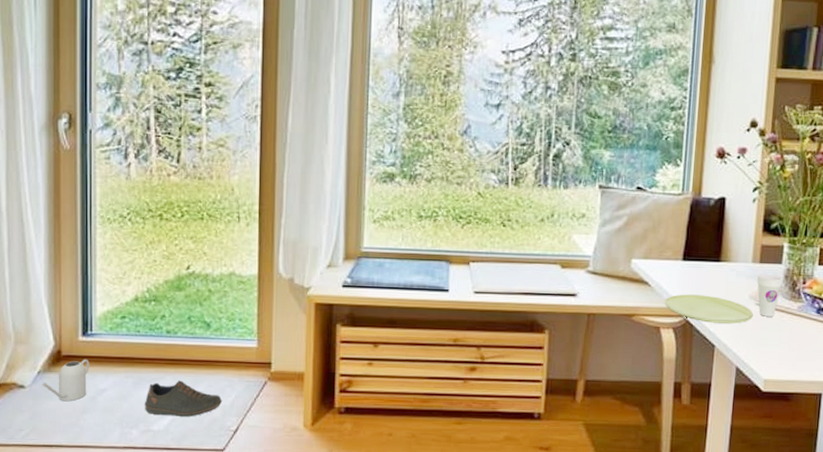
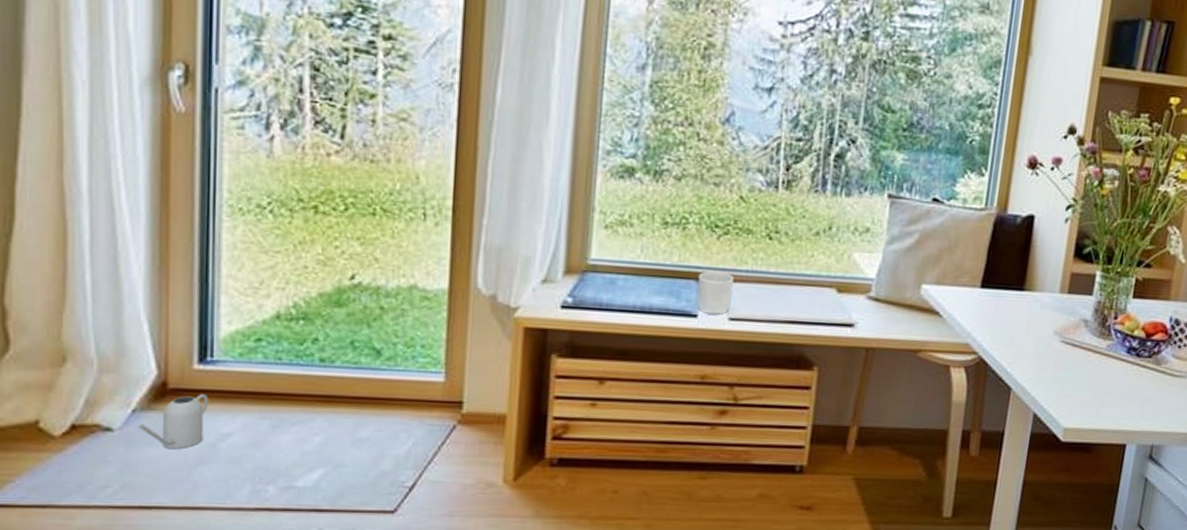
shoe: present [144,380,222,417] -> none [285,423,394,470]
mug: none [447,254,477,289] -> present [696,271,735,315]
plate: present [664,294,754,324] -> none [956,327,1057,364]
cup: present [757,273,782,317] -> none [1063,305,1092,356]

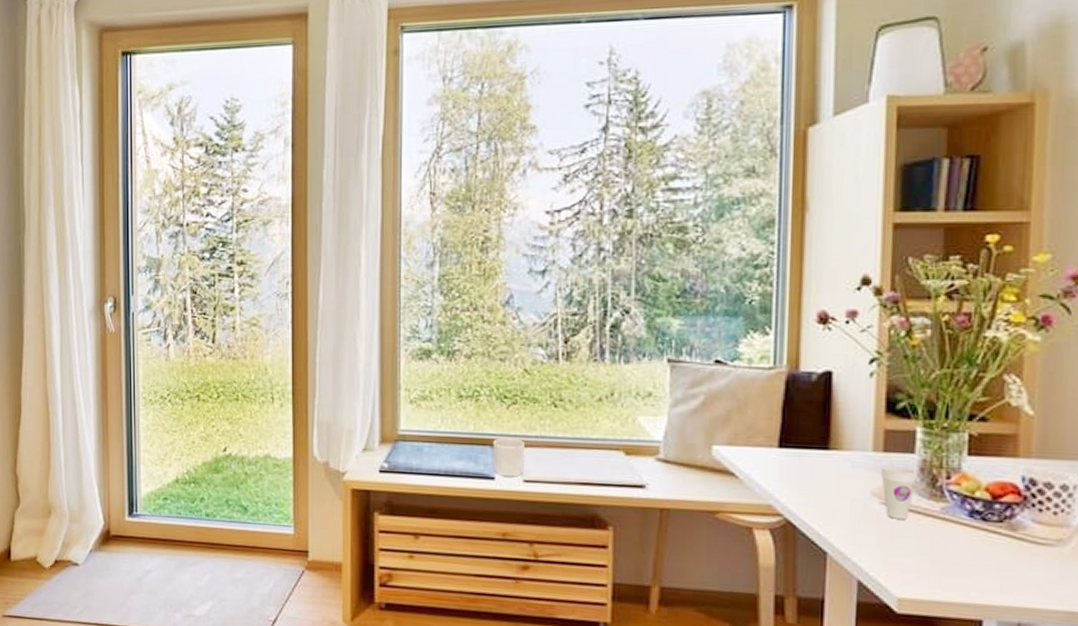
watering can: present [139,393,209,450] -> none [94,539,136,582]
cup: none [1063,305,1092,356] -> present [880,464,916,520]

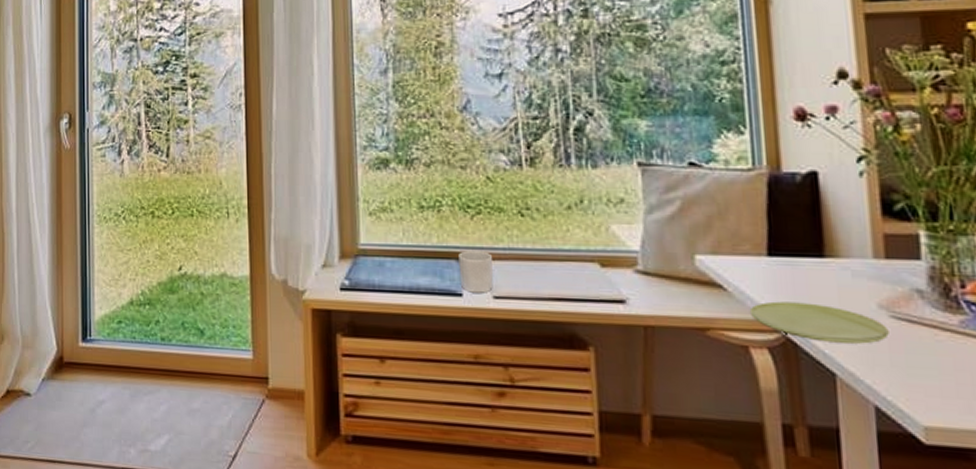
plate: none [756,488,878,527] -> present [749,301,889,344]
cup: present [880,464,916,520] -> none [884,272,926,335]

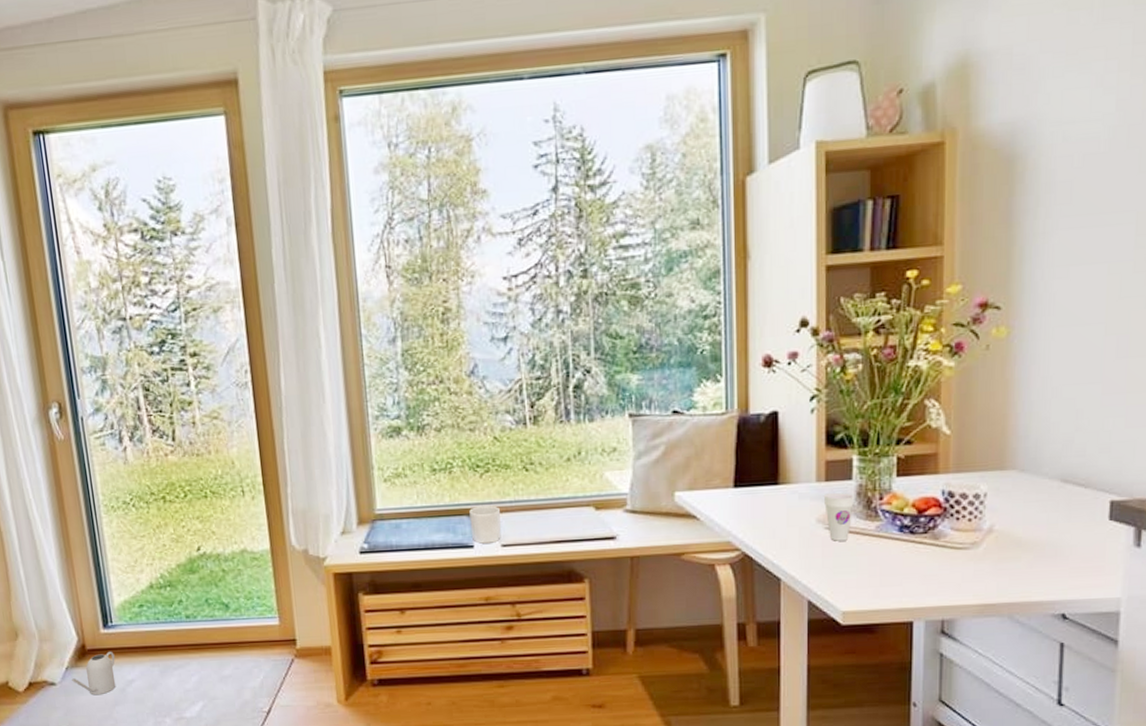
watering can: none [46,366,89,413] -> present [72,651,116,696]
plate: present [749,301,889,344] -> none [717,523,823,554]
cup: none [884,272,926,335] -> present [823,492,854,541]

